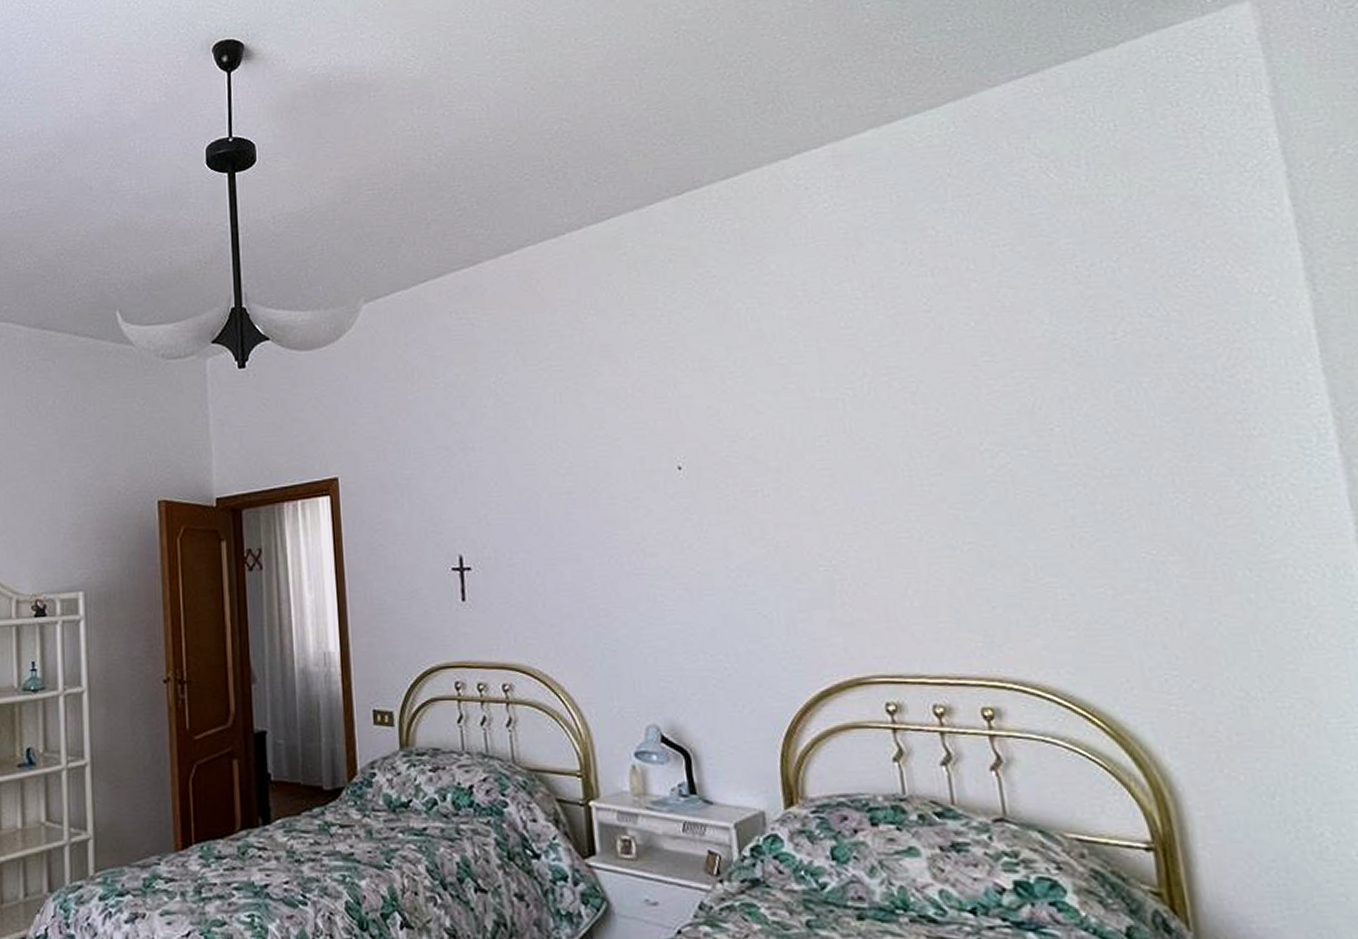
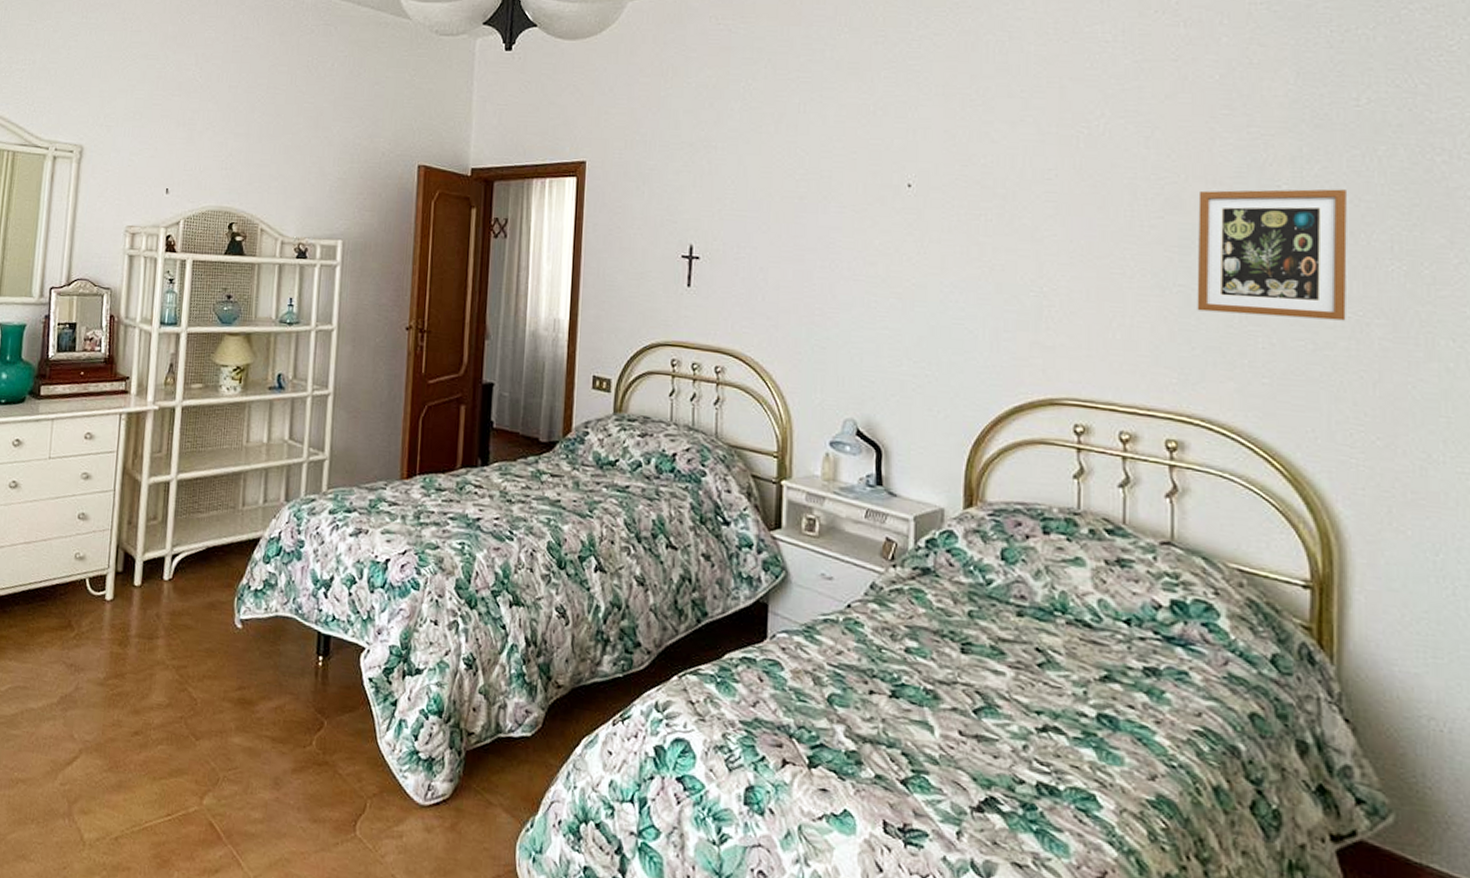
picture frame: none [973,426,1141,568] -> present [1197,189,1347,321]

